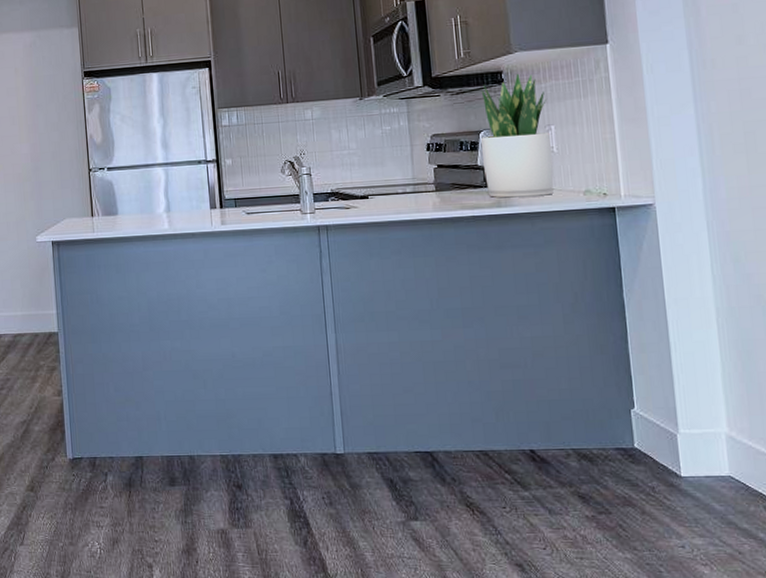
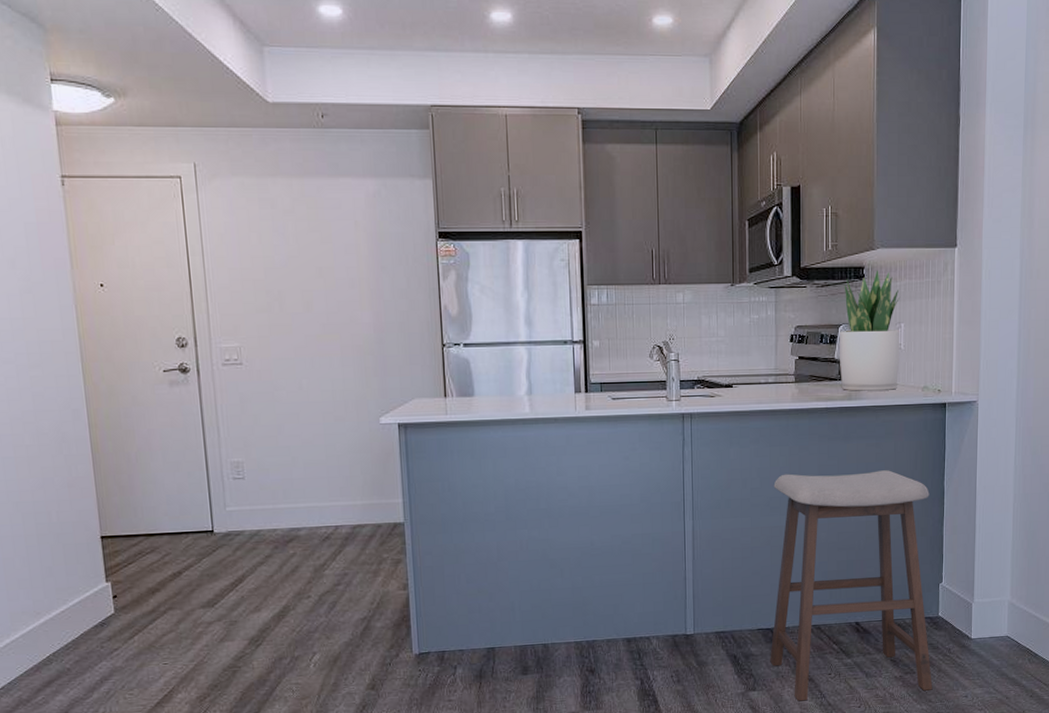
bar stool: none [420,281,637,537] -> present [770,470,933,702]

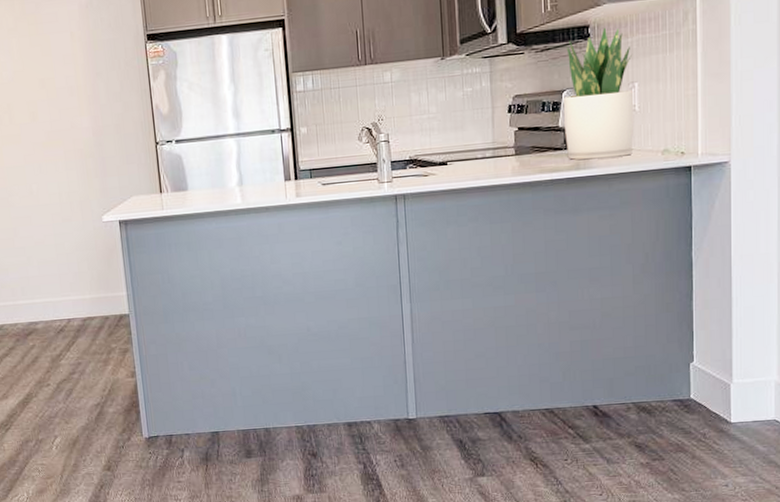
bar stool: present [770,470,933,702] -> none [495,242,686,488]

